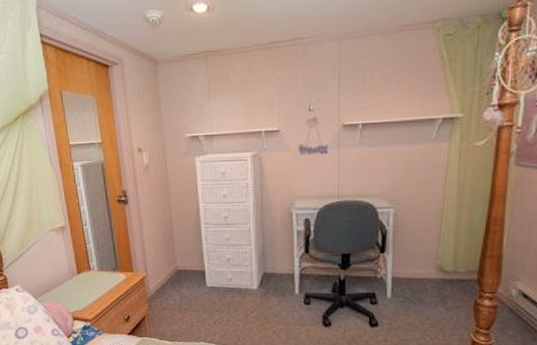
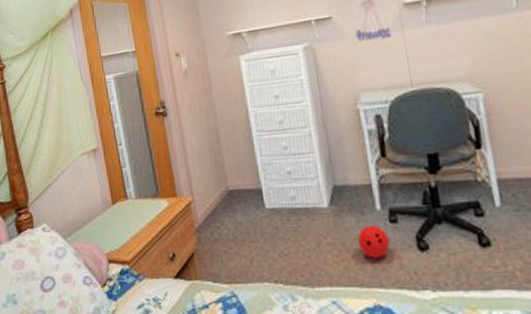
ball: none [277,305,303,330] -> present [357,225,390,258]

